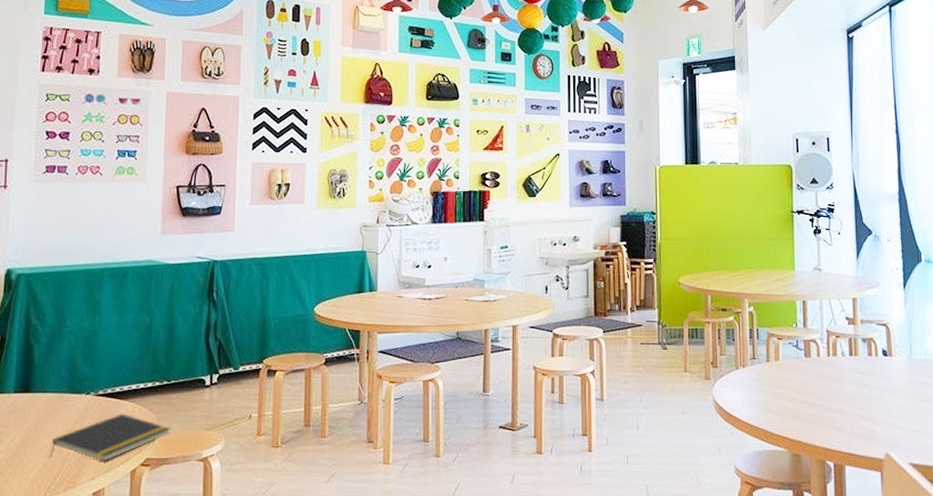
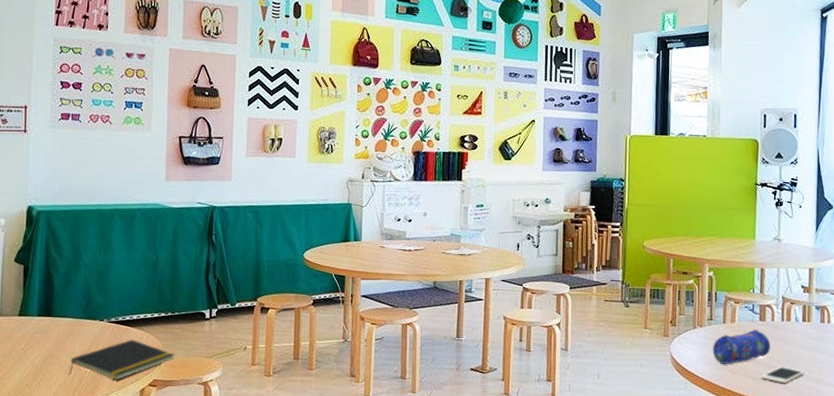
pencil case: none [757,367,817,407] -> present [712,329,770,365]
cell phone: none [810,405,856,425] -> present [761,366,806,384]

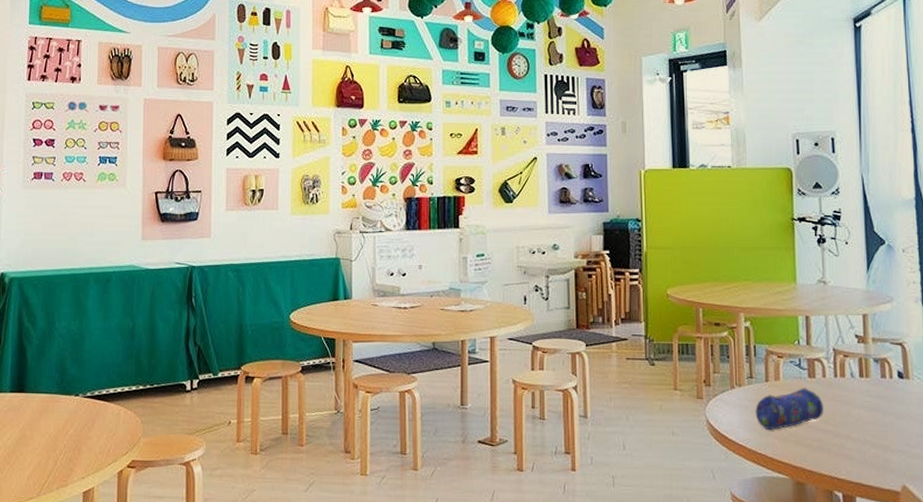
notepad: present [68,339,175,380] -> none [43,416,155,462]
cell phone: present [761,366,806,384] -> none [815,430,868,452]

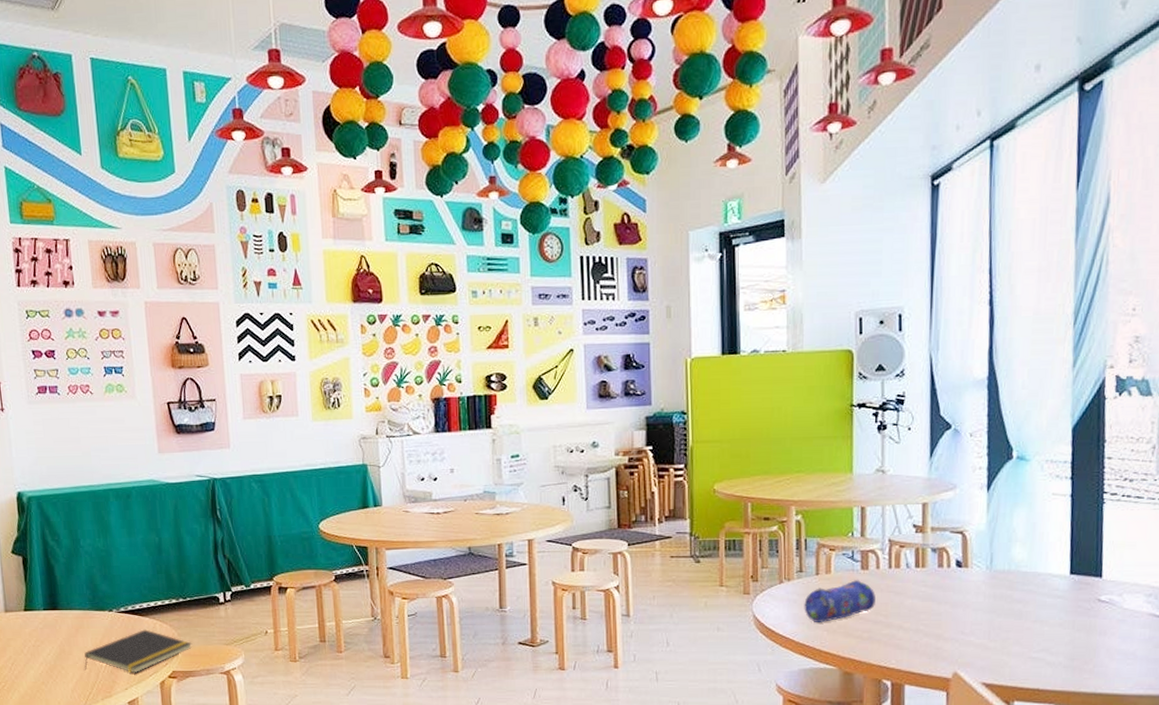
notepad: none [43,416,155,462] -> present [84,629,193,674]

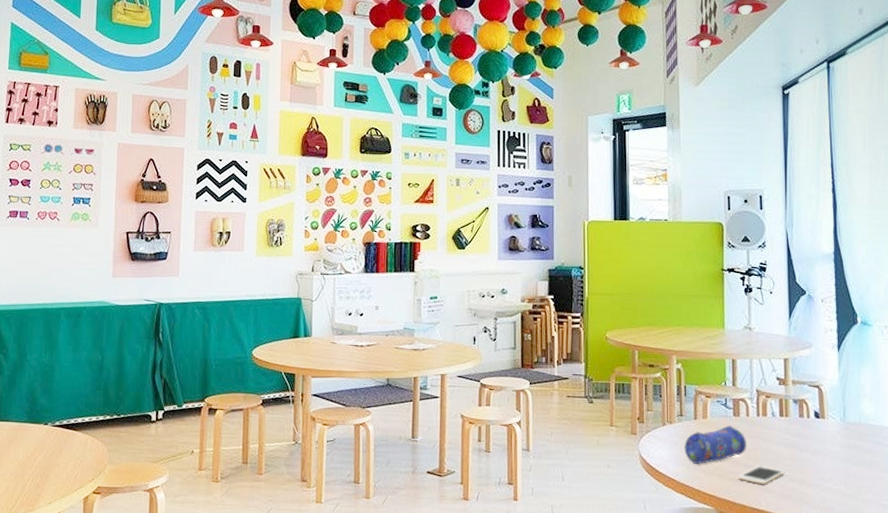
notepad: present [84,629,193,674] -> none [11,444,120,488]
cell phone: none [865,620,920,642] -> present [738,465,786,485]

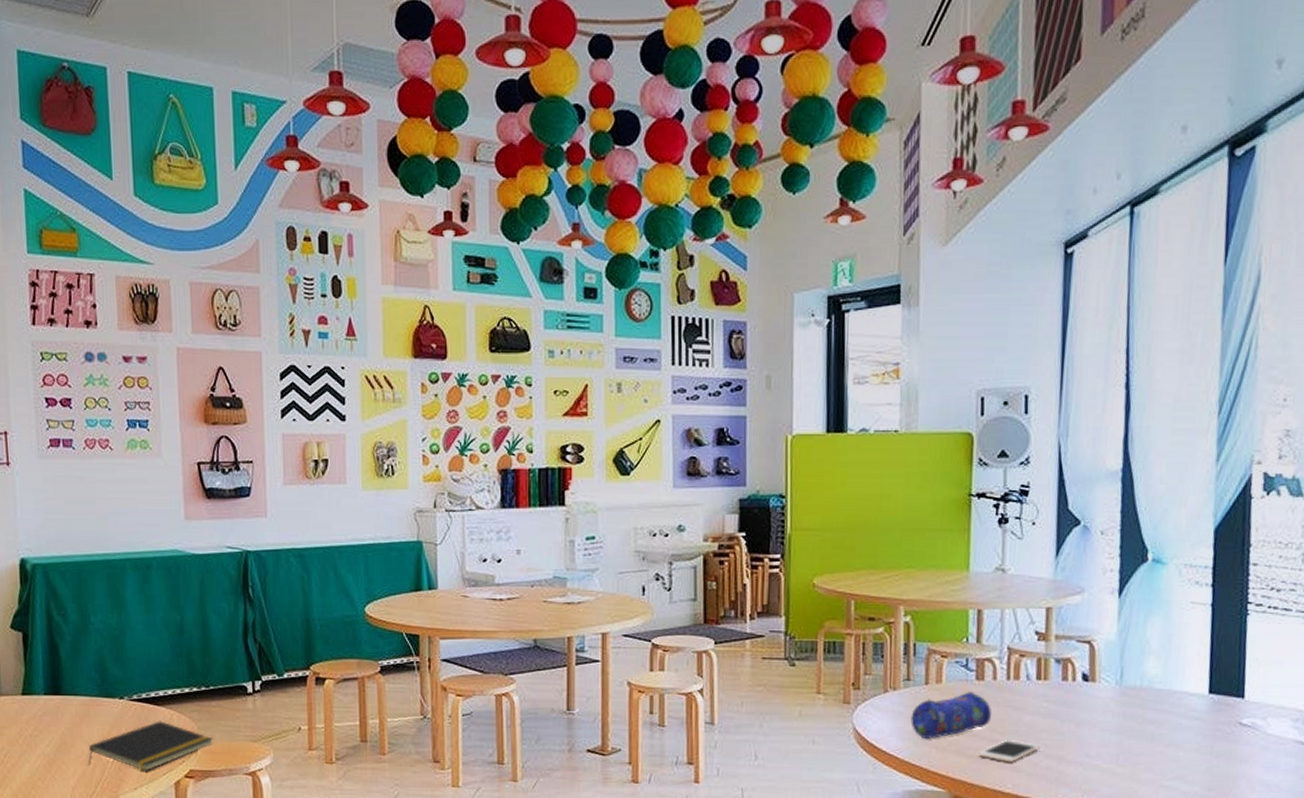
notepad: none [11,444,120,488] -> present [87,721,214,771]

